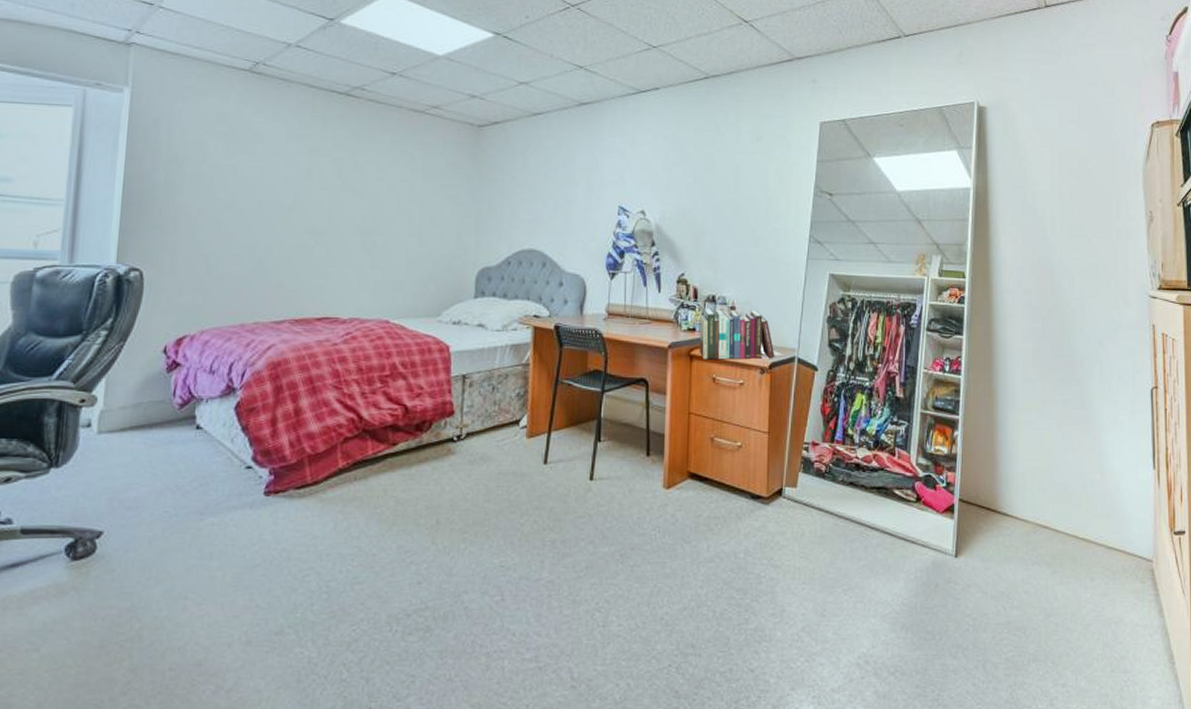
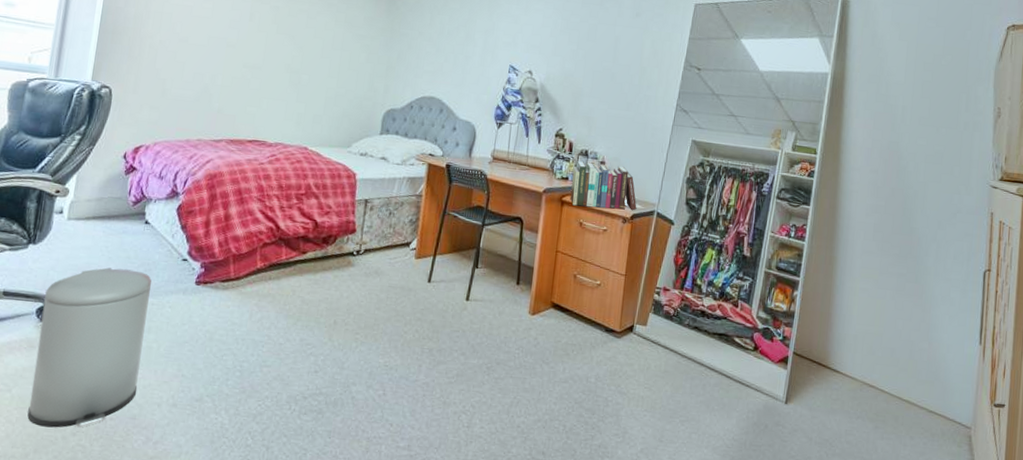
pedal bin: none [63,486,210,689] -> present [27,267,152,428]

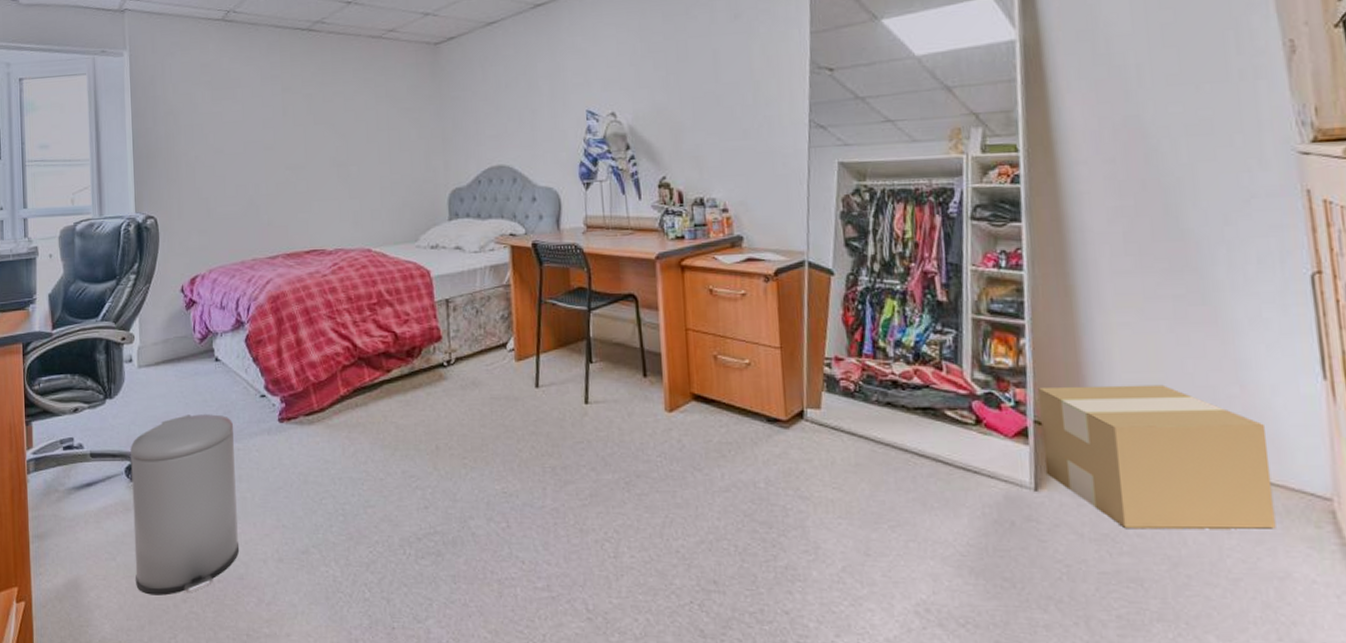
books: present [570,161,637,211] -> none [688,210,780,270]
cardboard box: none [794,329,939,445] -> present [1038,384,1276,529]

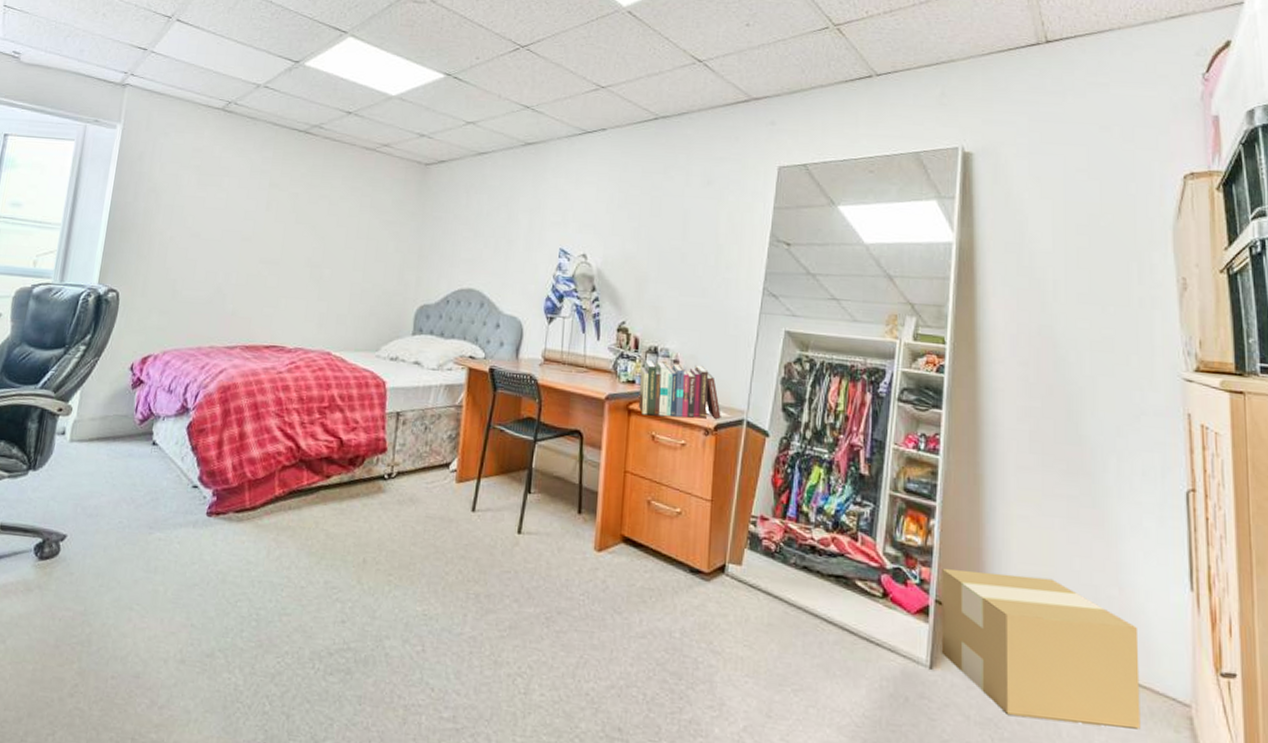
pedal bin: present [130,414,239,595] -> none [22,496,159,688]
books: none [688,210,780,270] -> present [638,360,721,420]

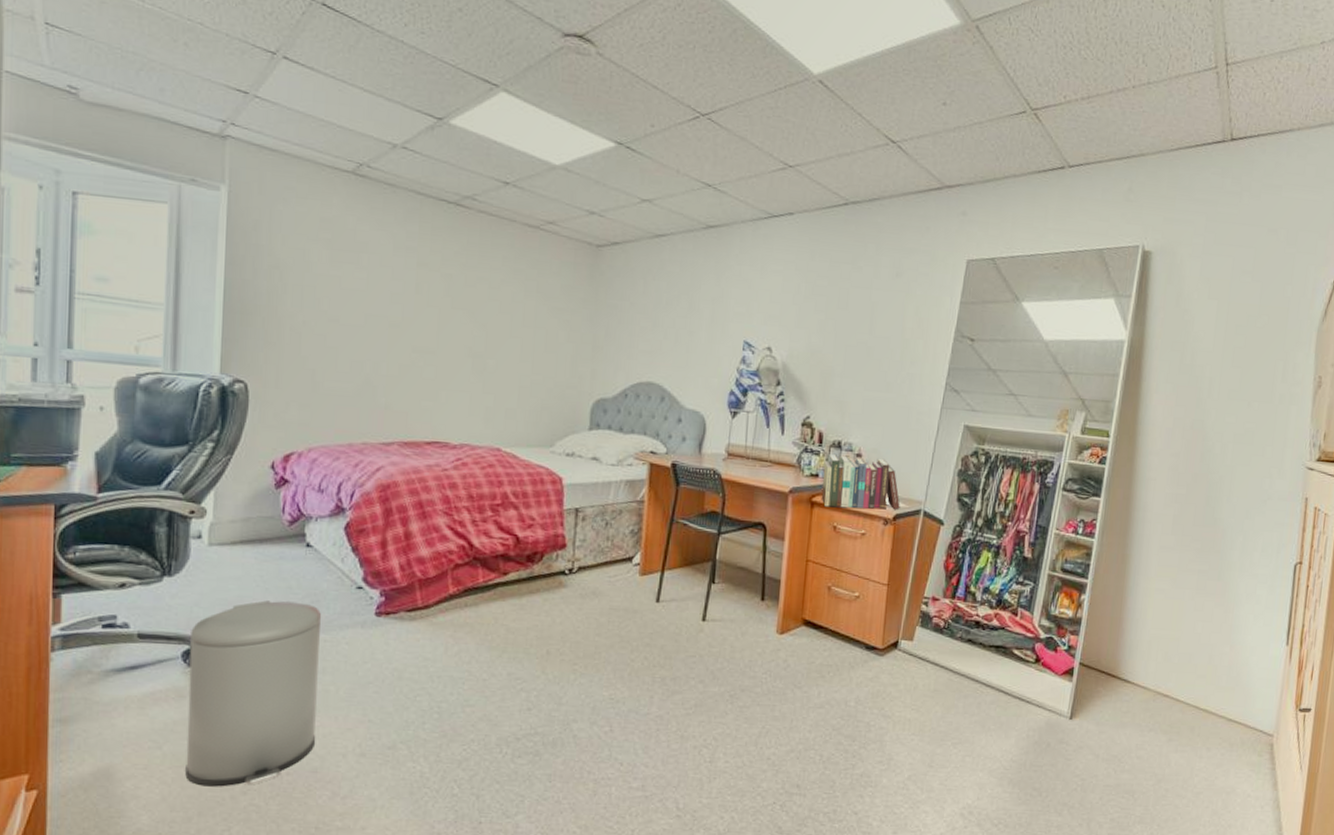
pedal bin: none [22,496,159,688] -> present [185,600,322,787]
cardboard box: present [941,569,1141,730] -> none [1080,636,1240,756]

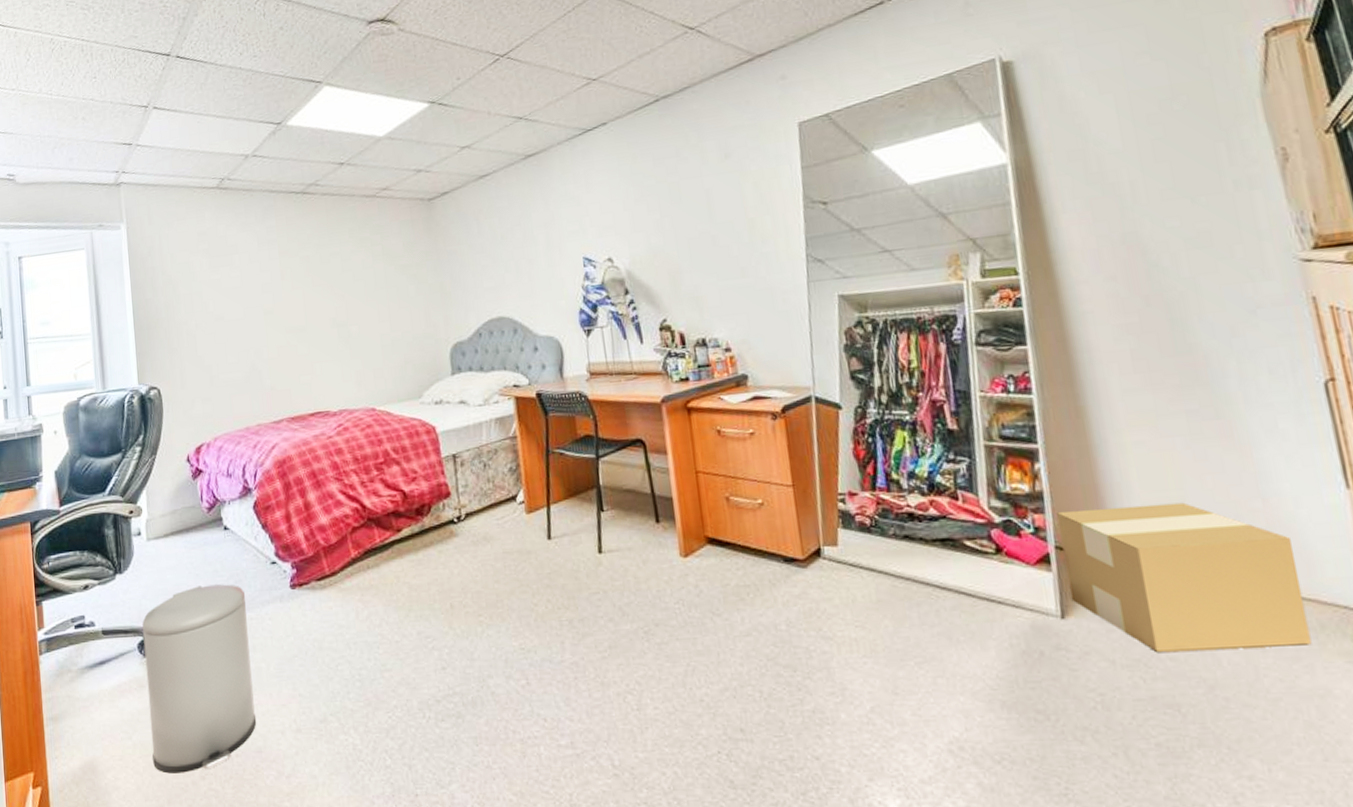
books: present [821,454,900,510] -> none [691,348,787,411]
cardboard box: none [1080,636,1240,756] -> present [1057,502,1312,652]

